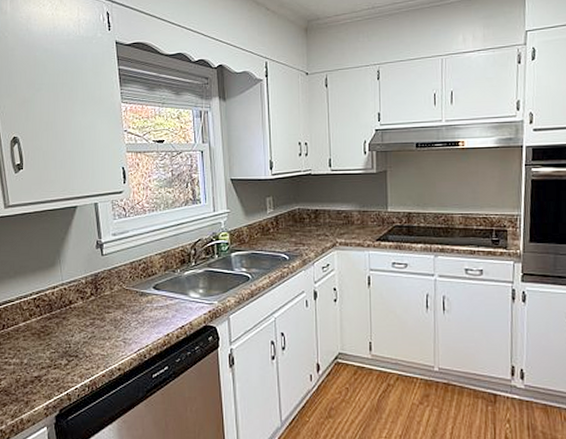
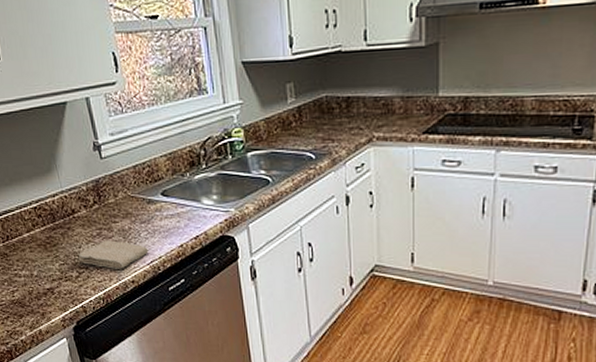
washcloth: none [69,329,137,357] -> present [78,240,149,269]

